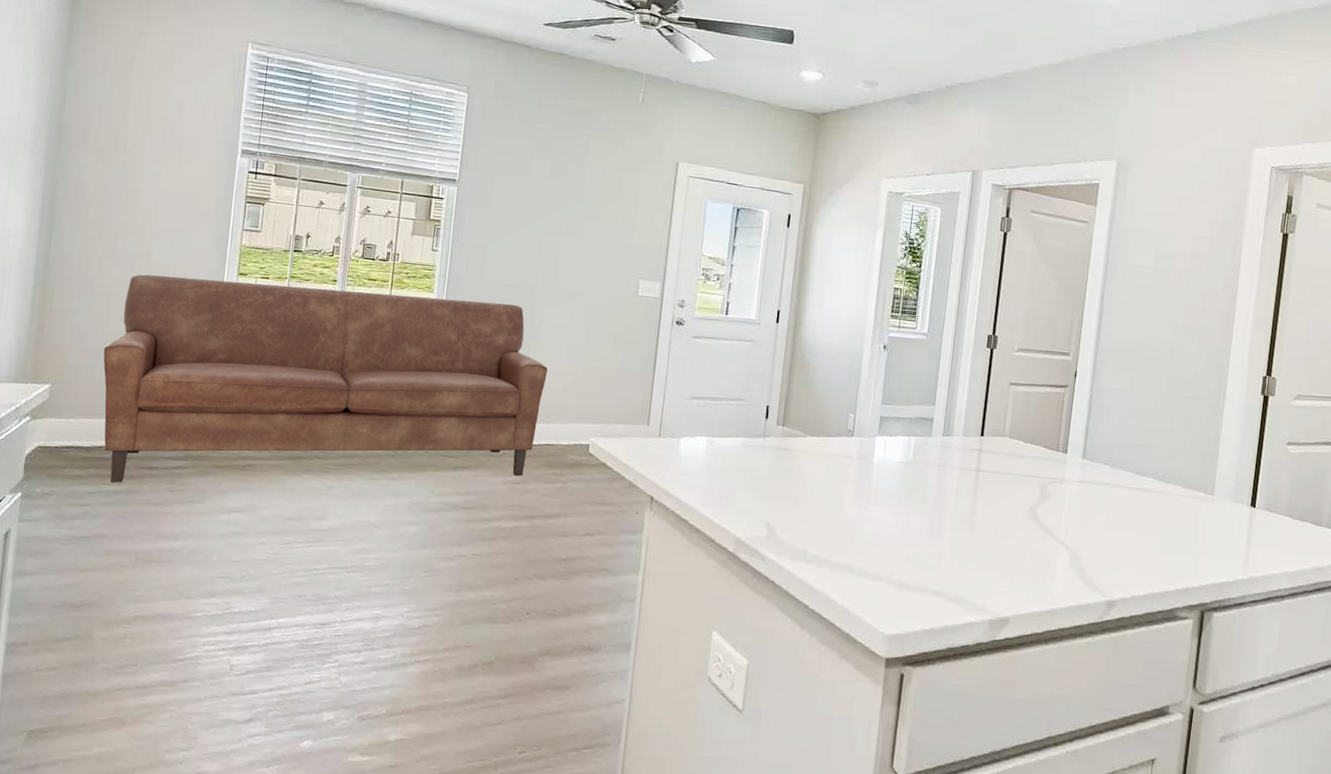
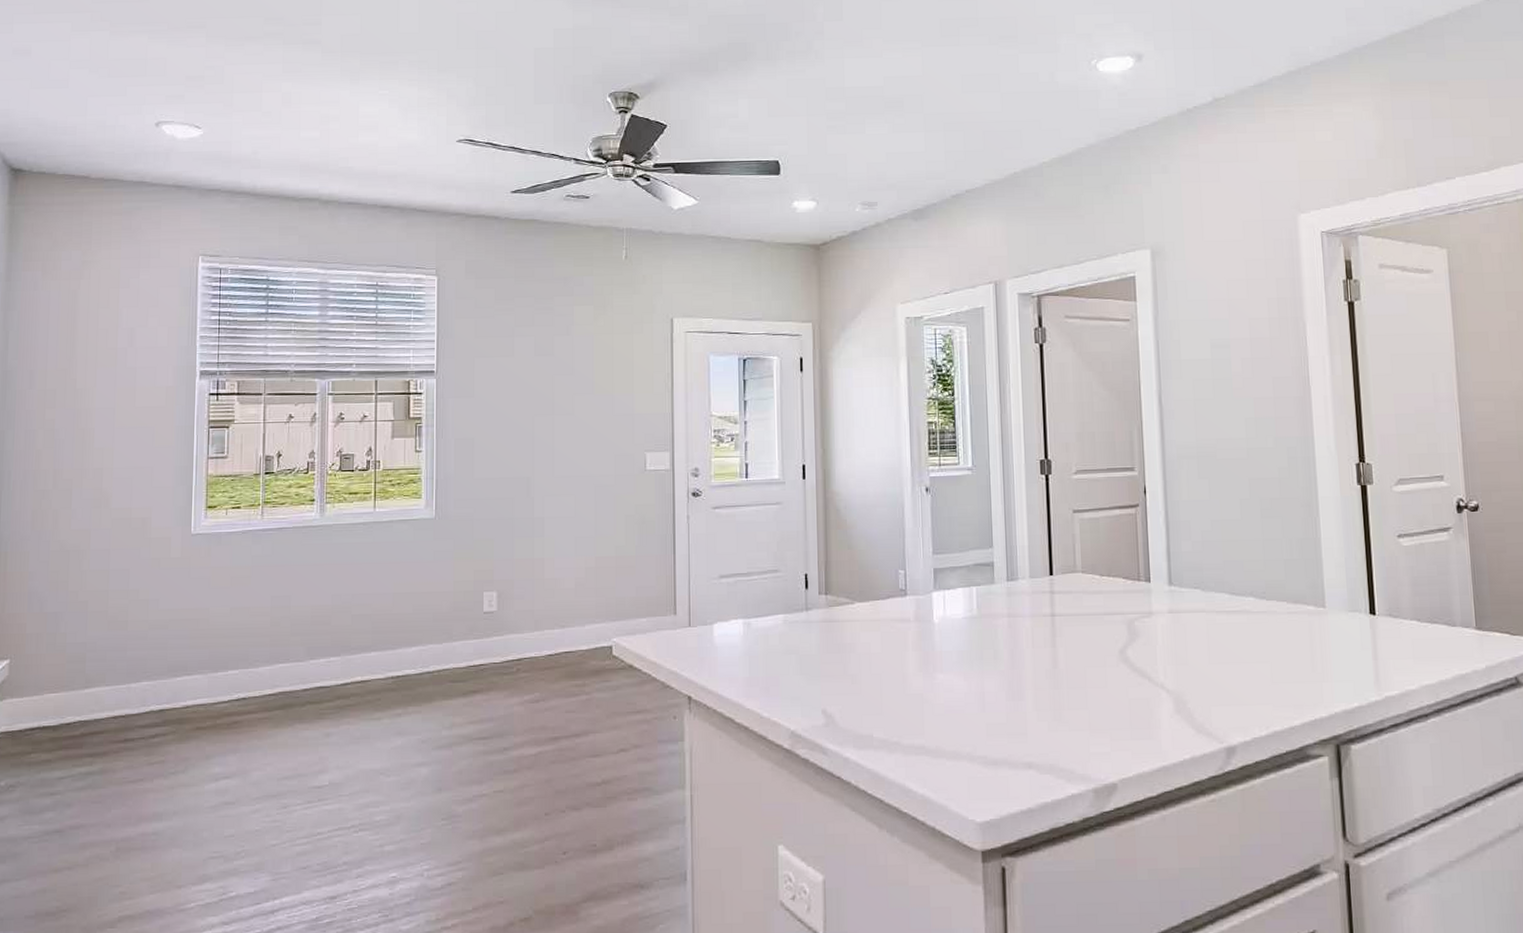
sofa: present [103,274,548,483] -> none [65,499,556,763]

